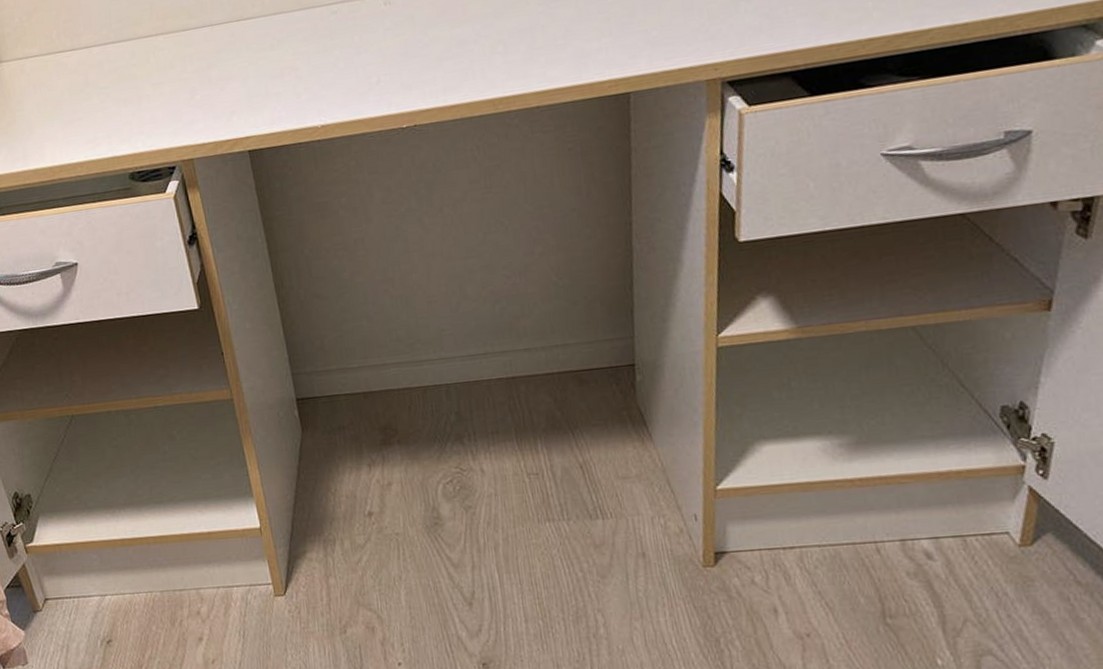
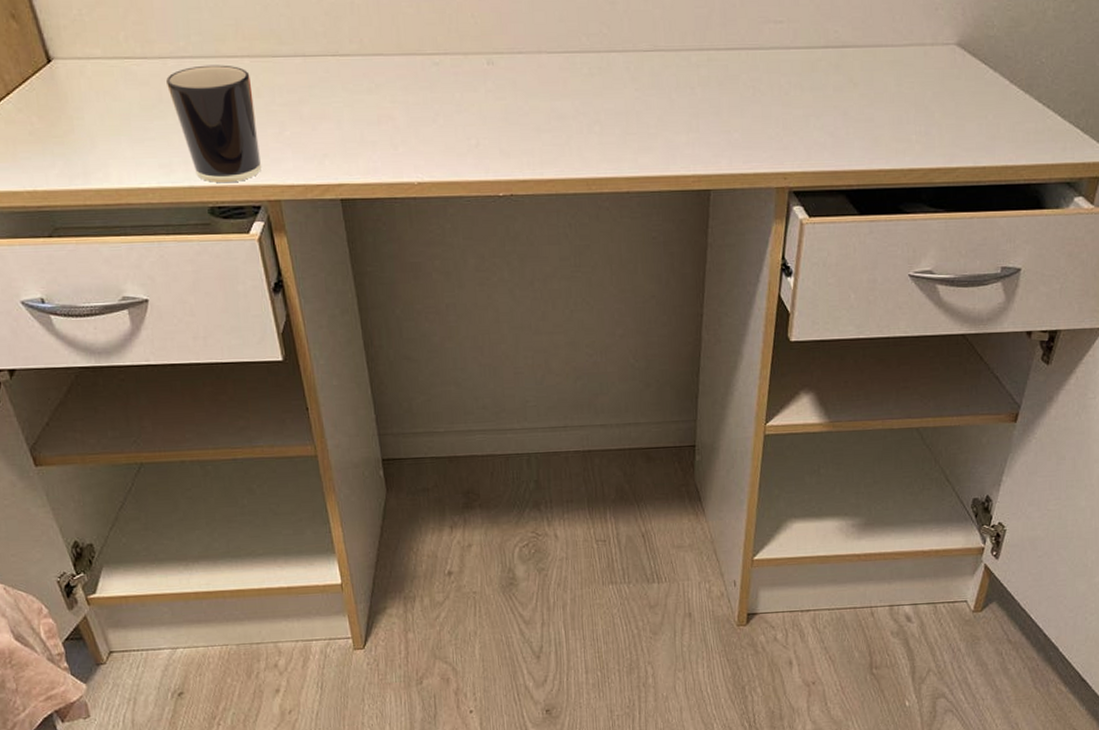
mug: none [91,44,175,151] -> present [165,65,261,183]

